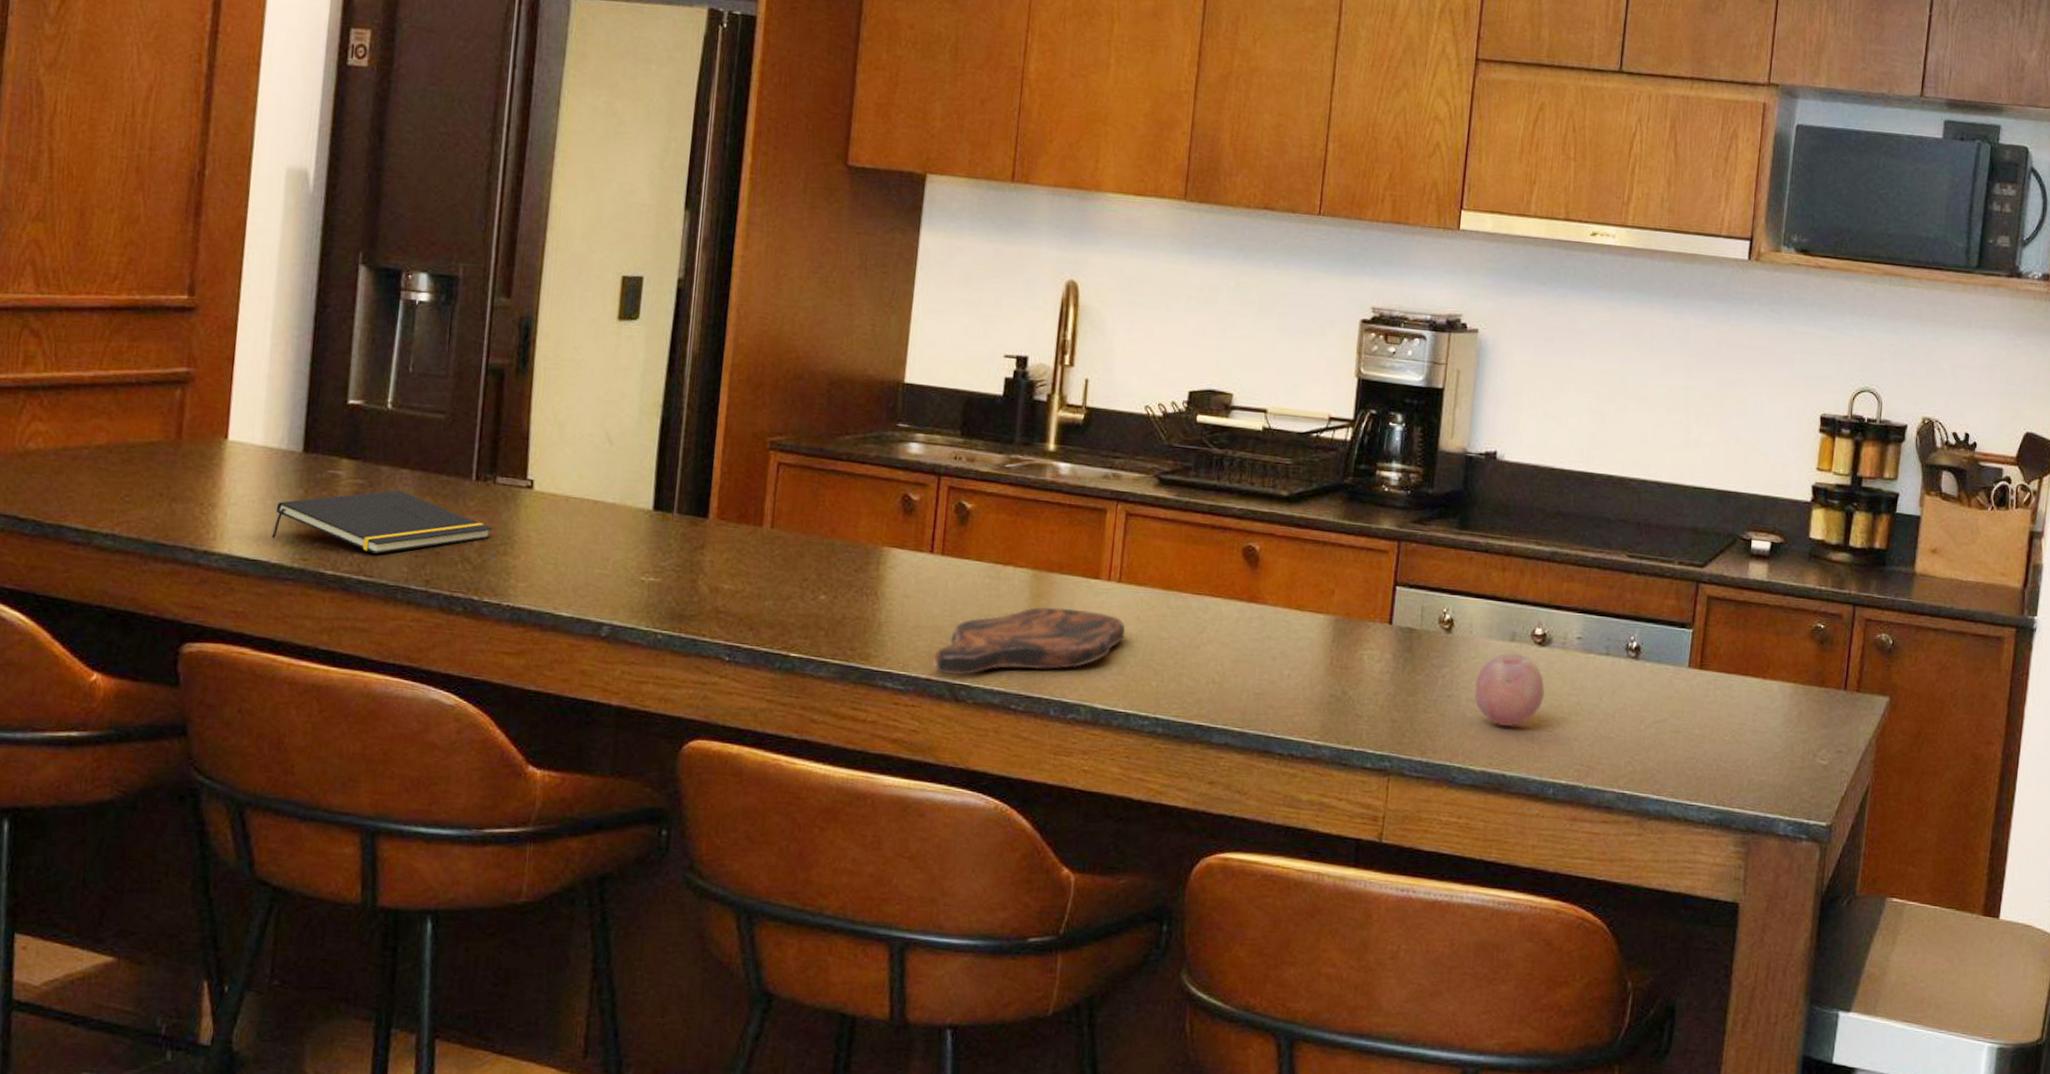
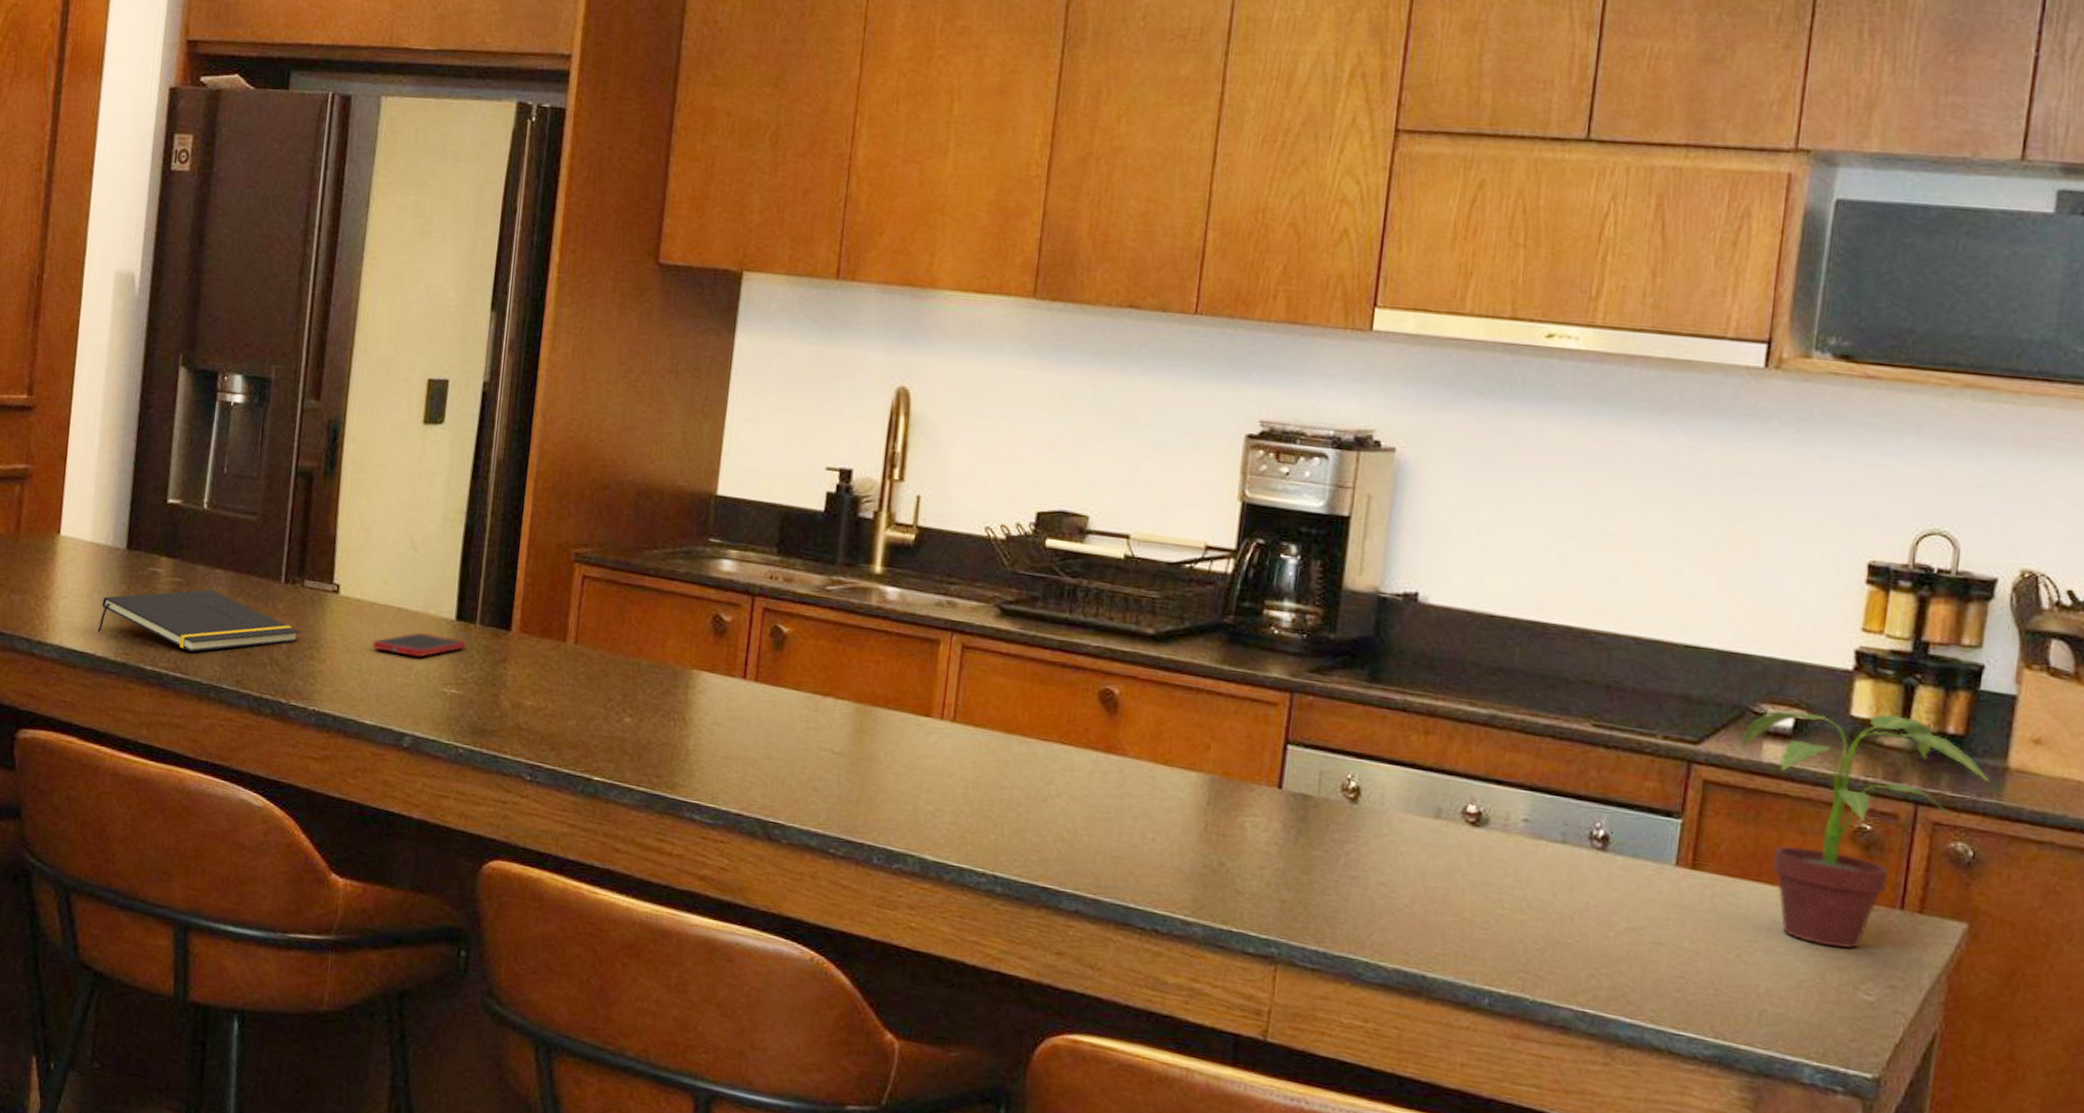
cell phone: none [568,524,664,548] -> present [372,633,467,657]
cutting board: present [932,606,1126,676] -> none [743,743,960,814]
fruit: present [1473,652,1545,727] -> none [1385,831,1479,920]
potted plant: none [1733,535,1903,725] -> present [1739,710,1990,949]

